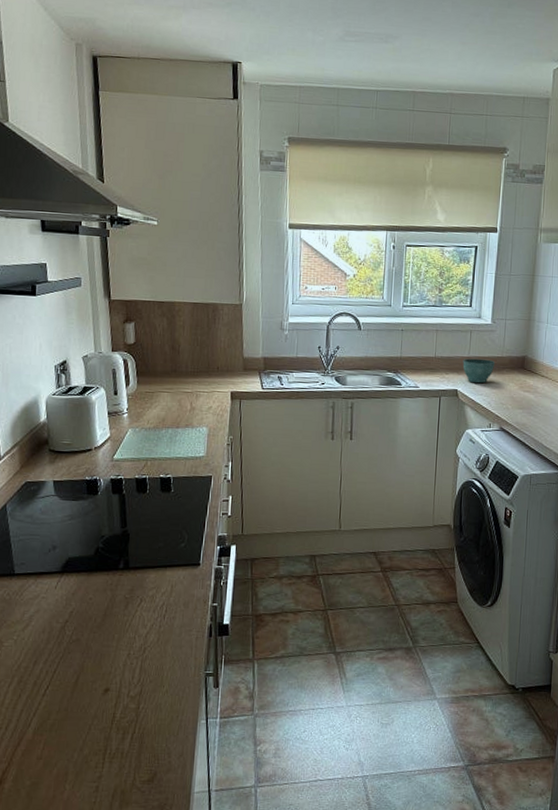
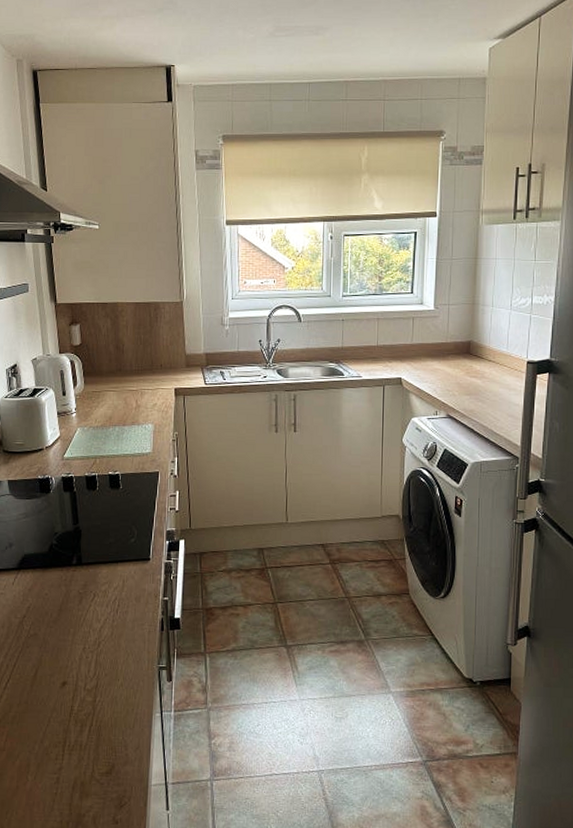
flower pot: present [463,358,496,384] -> none [406,345,440,371]

